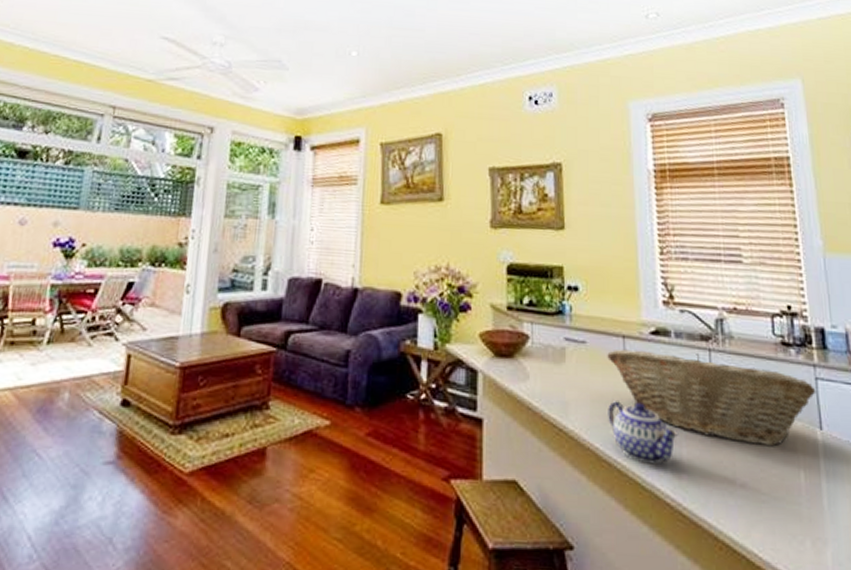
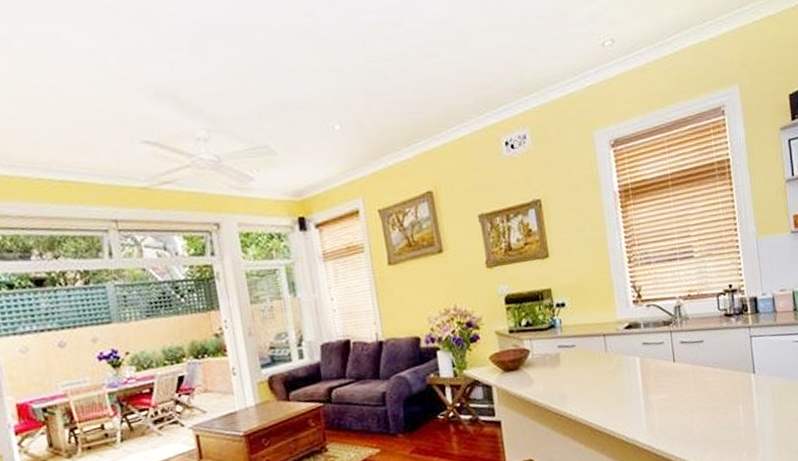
fruit basket: present [607,349,816,447] -> none [592,337,751,397]
teapot: present [608,401,679,464] -> none [596,382,651,426]

